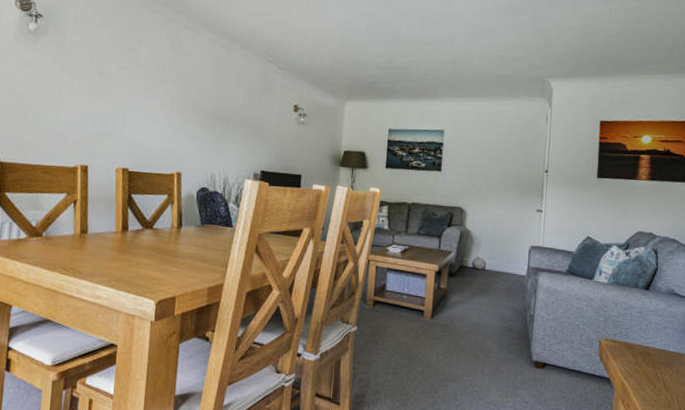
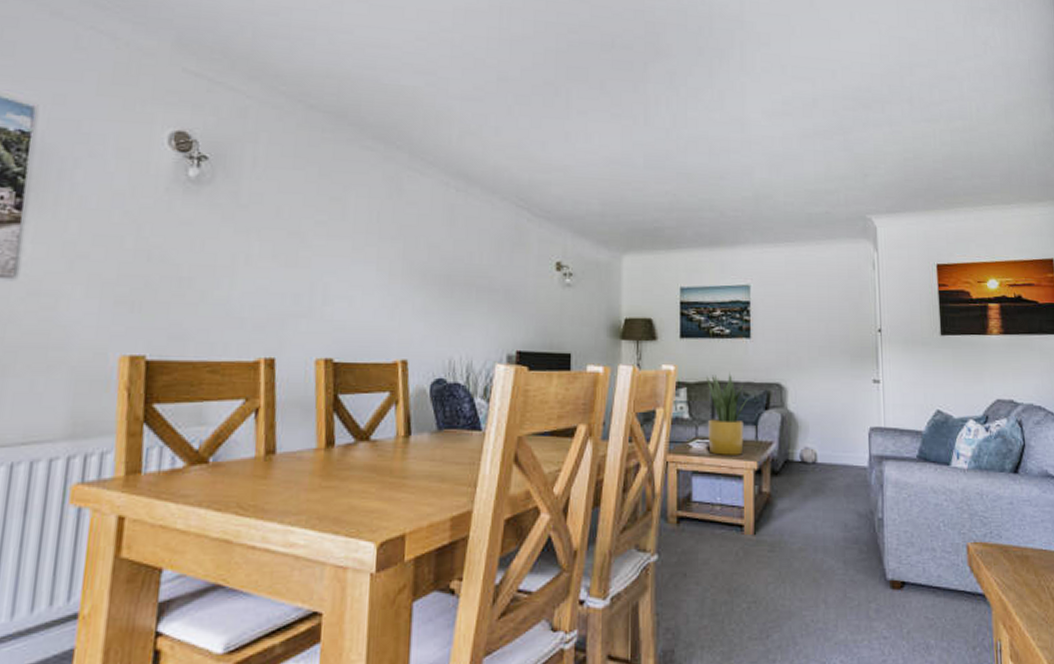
planter: none [401,196,436,259] -> present [707,372,749,455]

